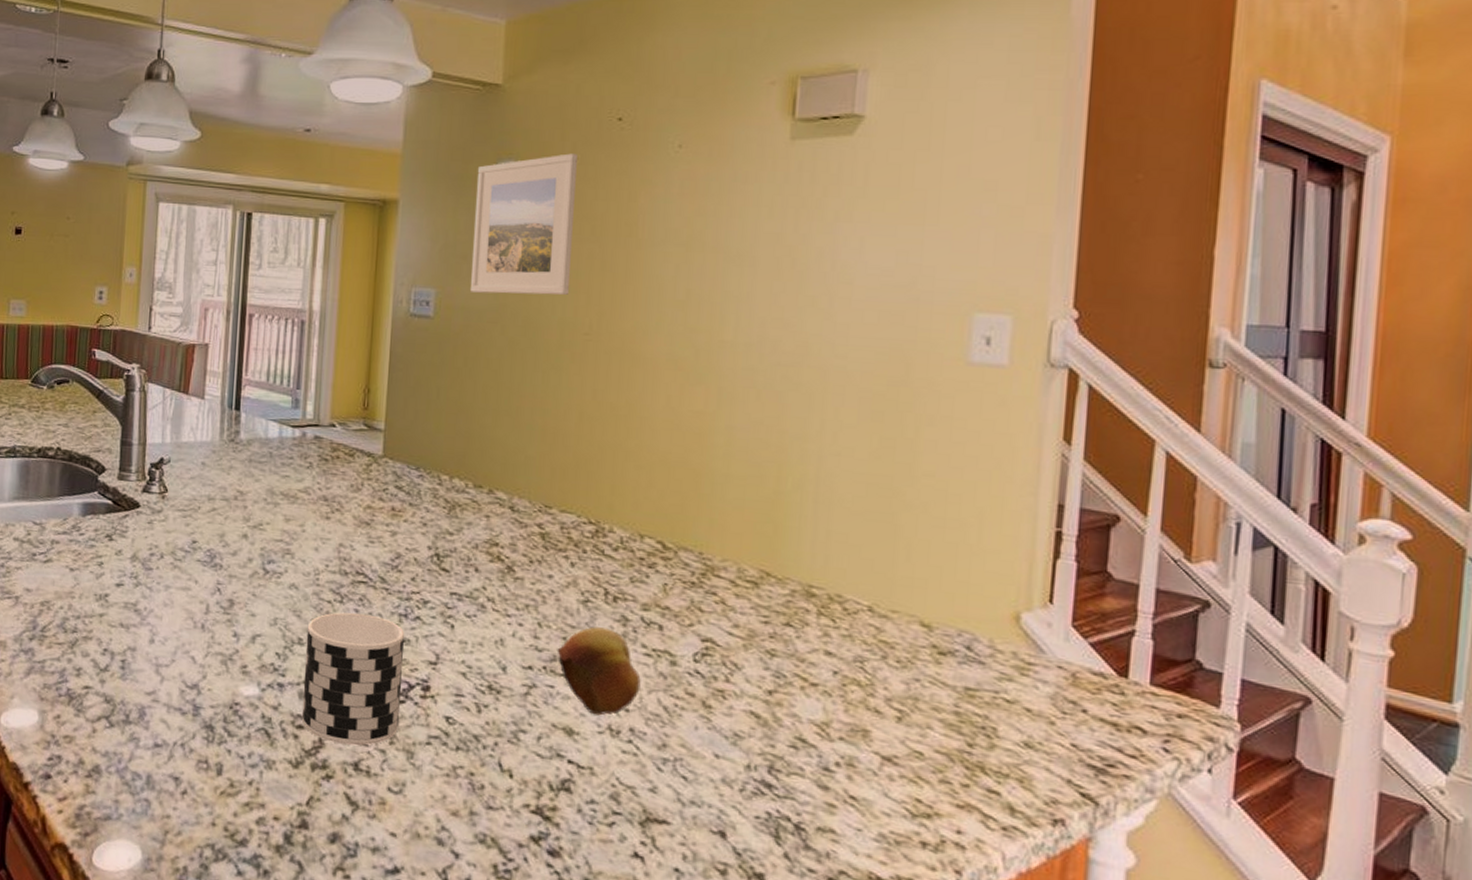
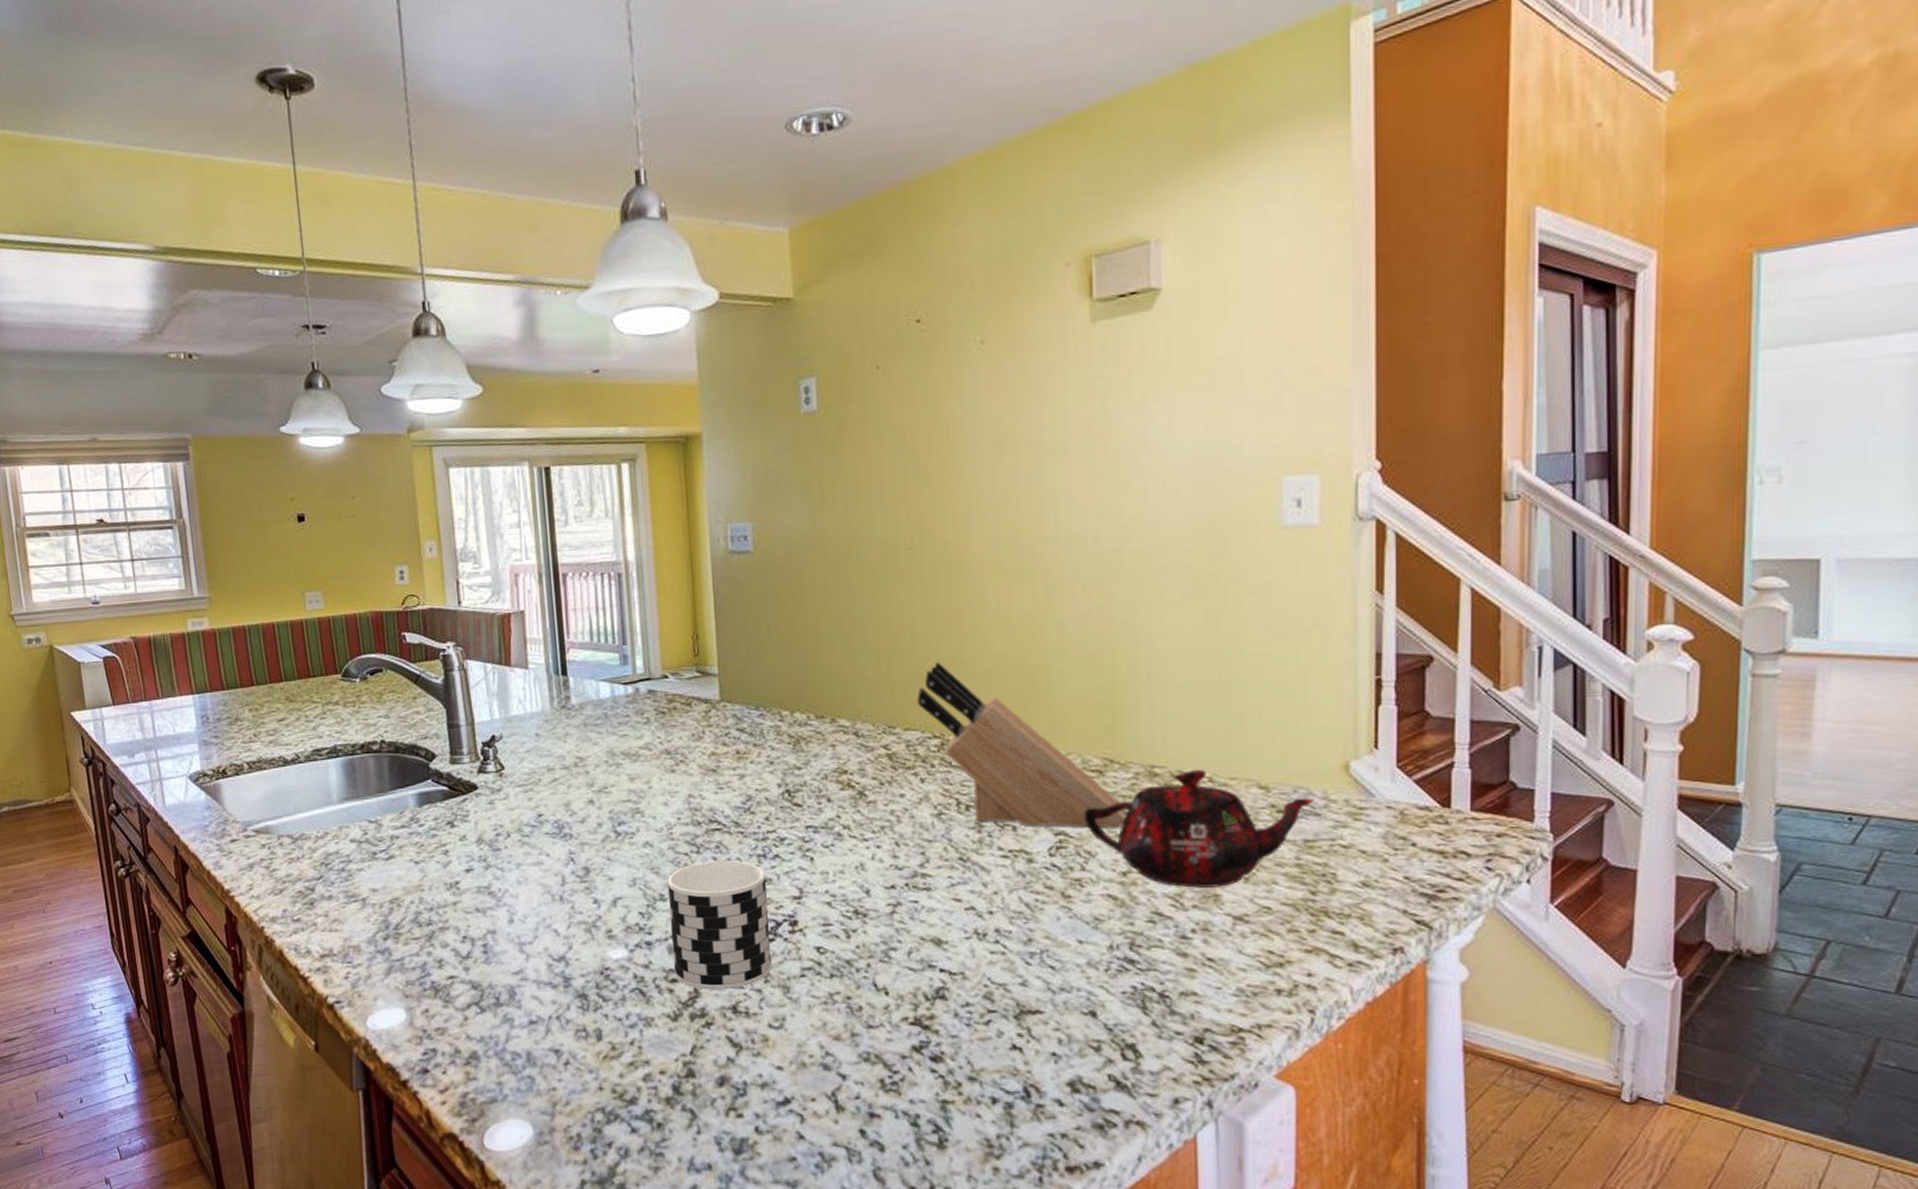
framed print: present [471,153,577,296] -> none [778,362,887,521]
fruit: present [558,627,641,716] -> none [918,837,1001,922]
knife block: none [577,448,777,644] -> present [917,661,1126,828]
teapot: none [733,595,980,723] -> present [1084,769,1315,889]

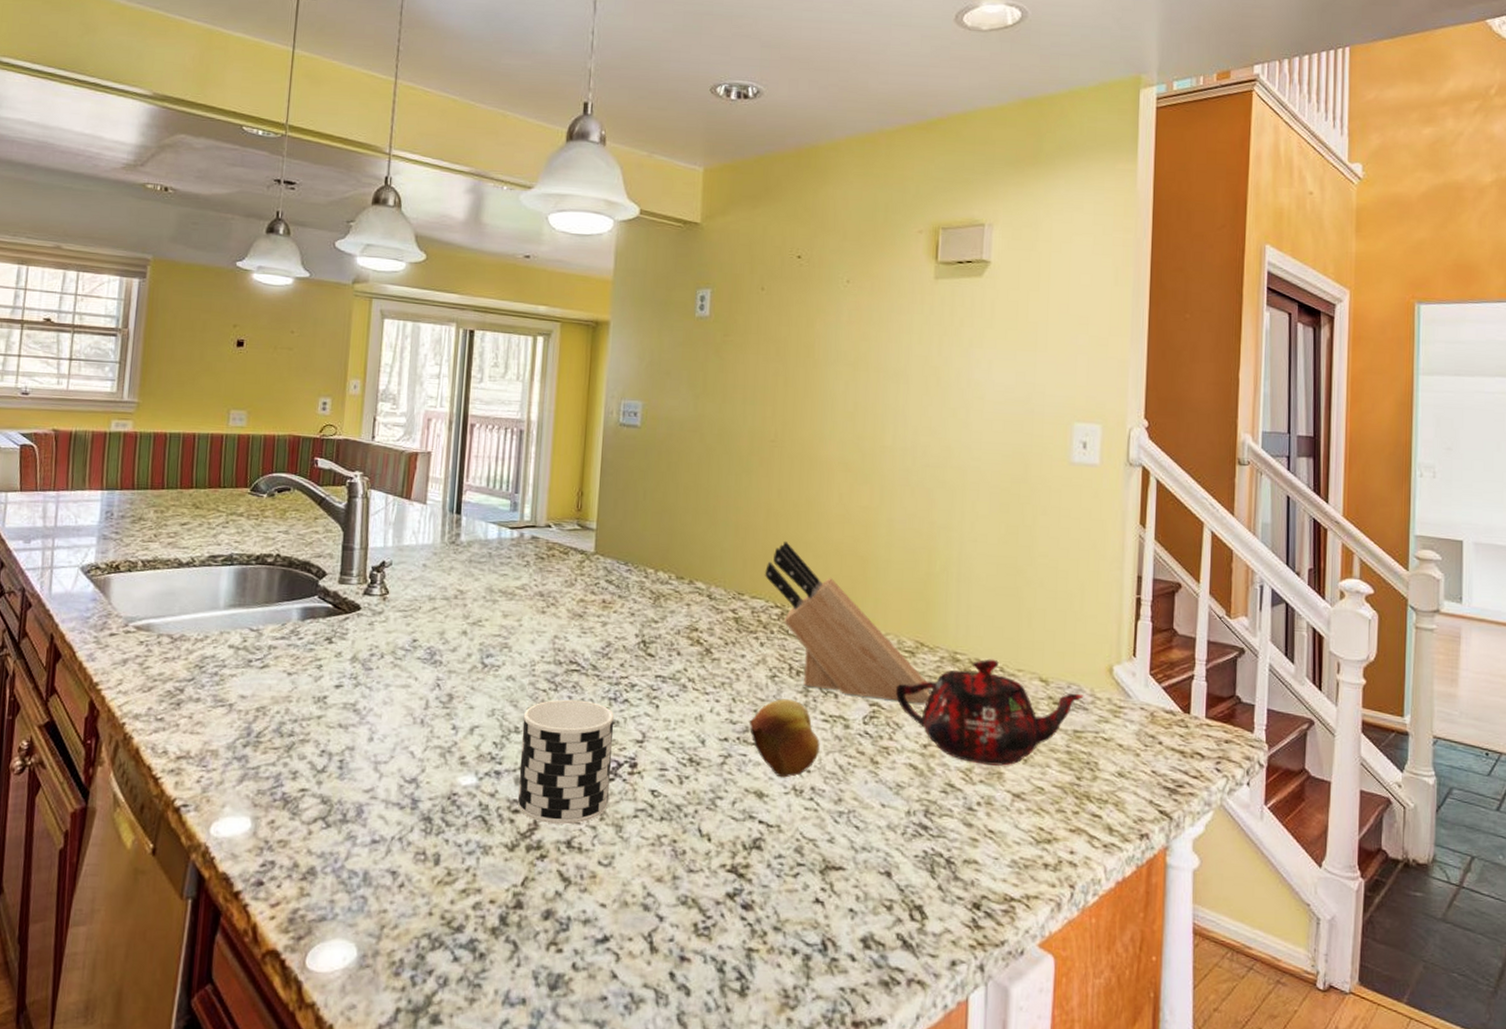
fruit: none [918,837,1001,922] -> present [750,699,820,778]

